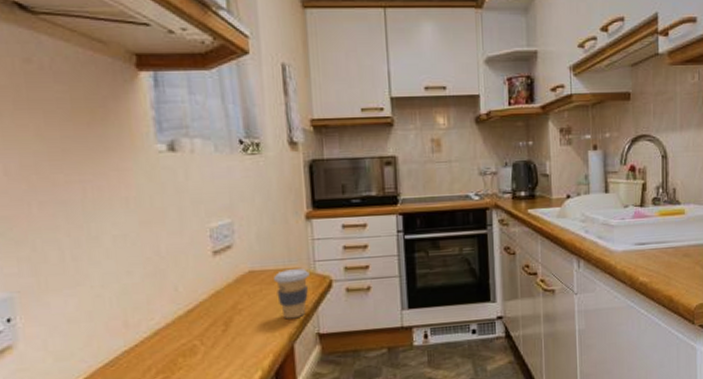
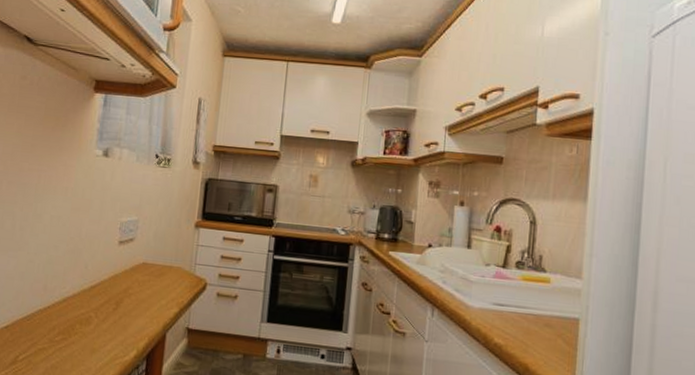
coffee cup: present [274,269,310,319] -> none [160,267,190,311]

